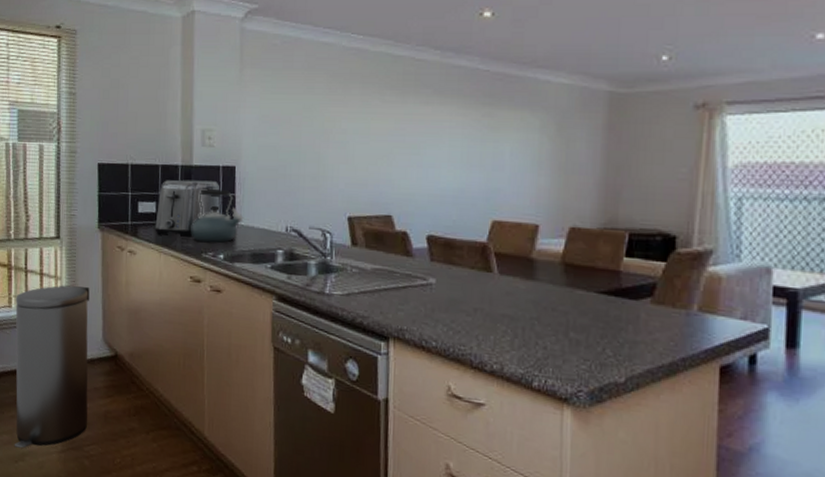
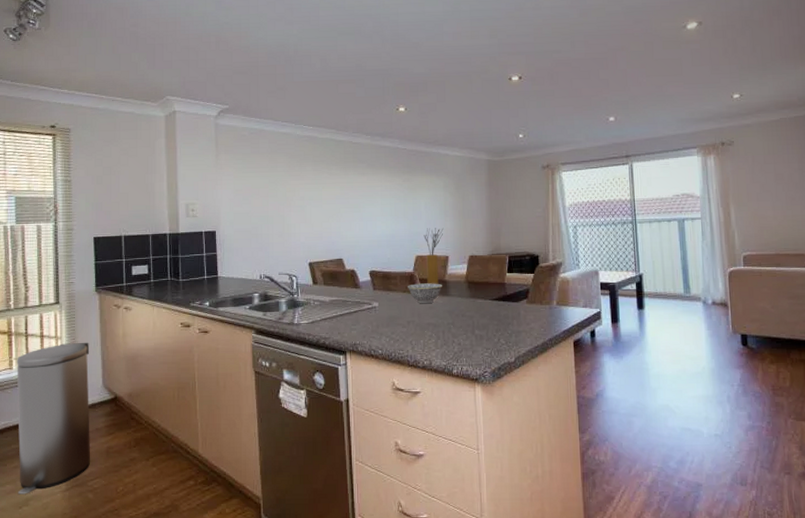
toaster: present [155,179,221,237] -> none [148,244,205,292]
kettle: present [191,189,244,244] -> none [180,251,225,294]
bowl: none [478,258,527,288] -> present [408,283,442,304]
vase: none [505,183,535,263] -> present [424,228,444,284]

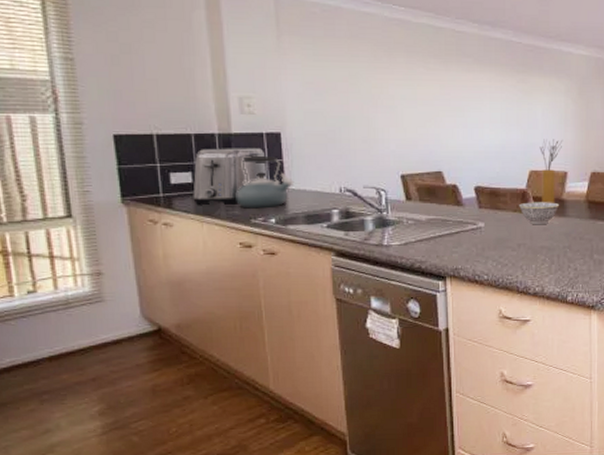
pedal bin: present [16,342,91,495] -> none [19,264,133,441]
toaster: none [148,244,205,292] -> present [193,148,268,205]
kettle: none [180,251,225,294] -> present [235,156,295,209]

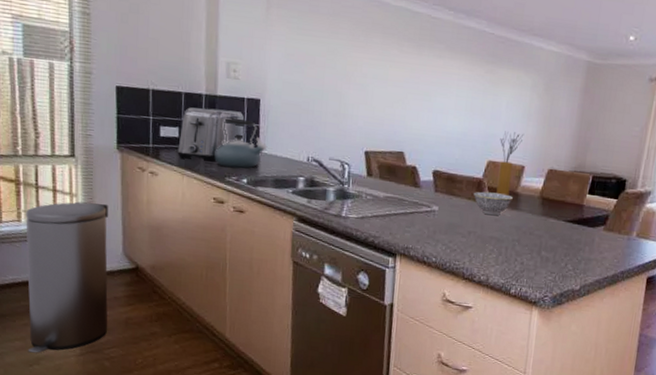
pedal bin: none [19,264,133,441] -> present [26,201,108,354]

